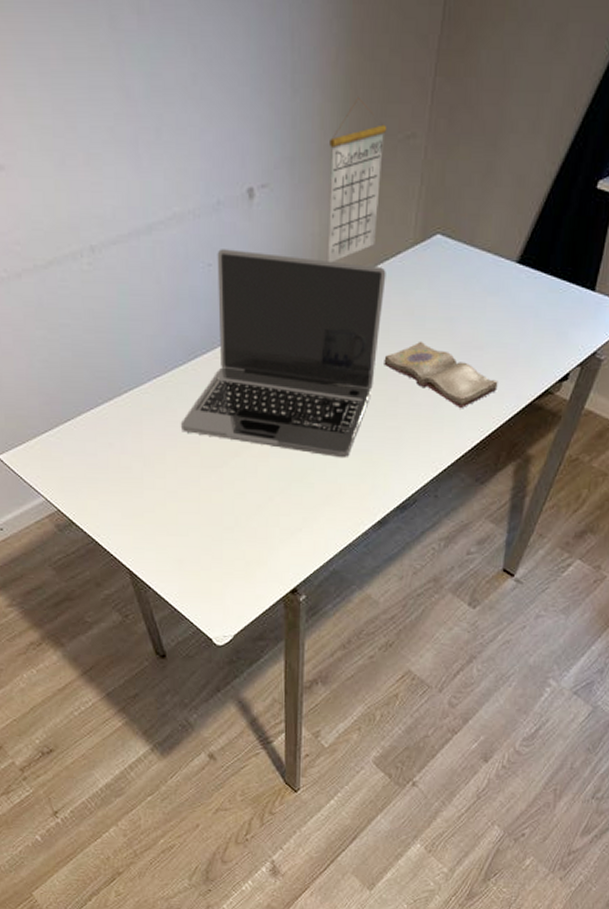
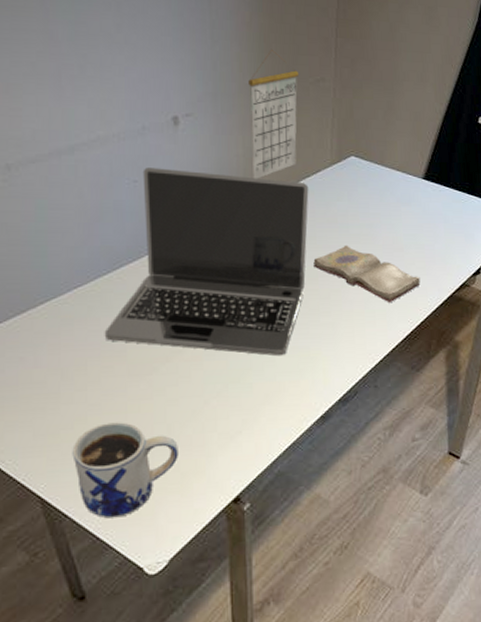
mug: none [154,510,244,594] -> present [72,422,178,518]

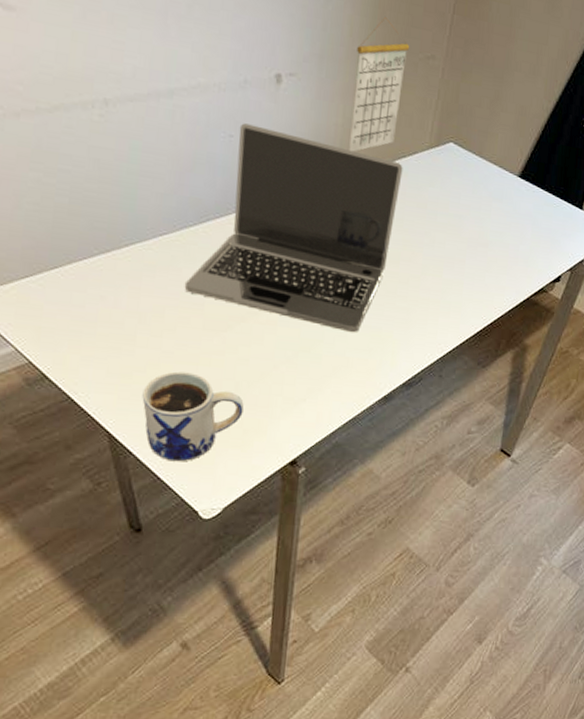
diary: present [313,245,421,303] -> none [397,232,500,298]

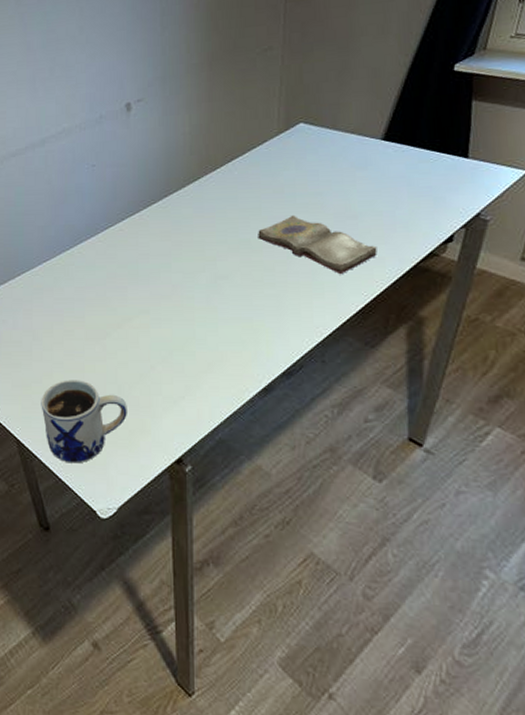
laptop: present [184,123,403,333] -> none [67,151,254,327]
calendar: present [349,16,410,152] -> none [195,25,246,155]
diary: none [397,232,500,298] -> present [258,215,377,275]

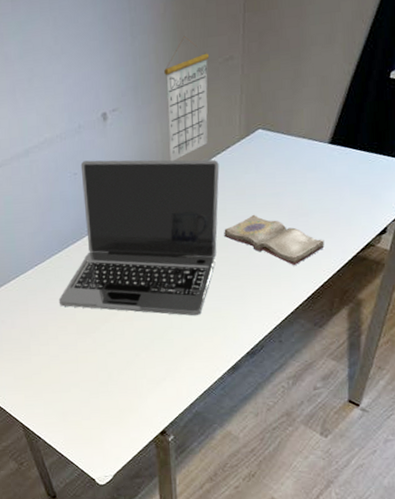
mug: present [41,380,127,464] -> none [41,369,117,441]
laptop: none [67,151,254,327] -> present [58,159,220,316]
calendar: none [195,25,246,155] -> present [164,35,210,161]

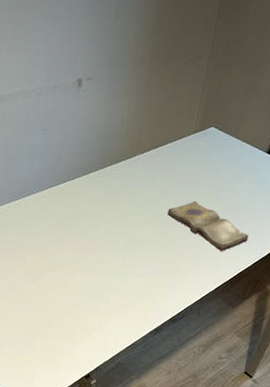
laptop: present [58,159,220,316] -> none [11,119,174,280]
calendar: present [164,35,210,161] -> none [132,26,182,138]

